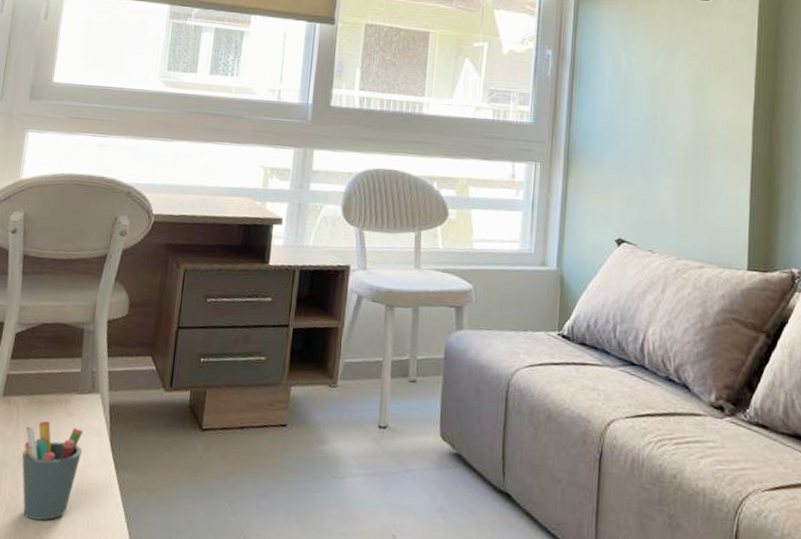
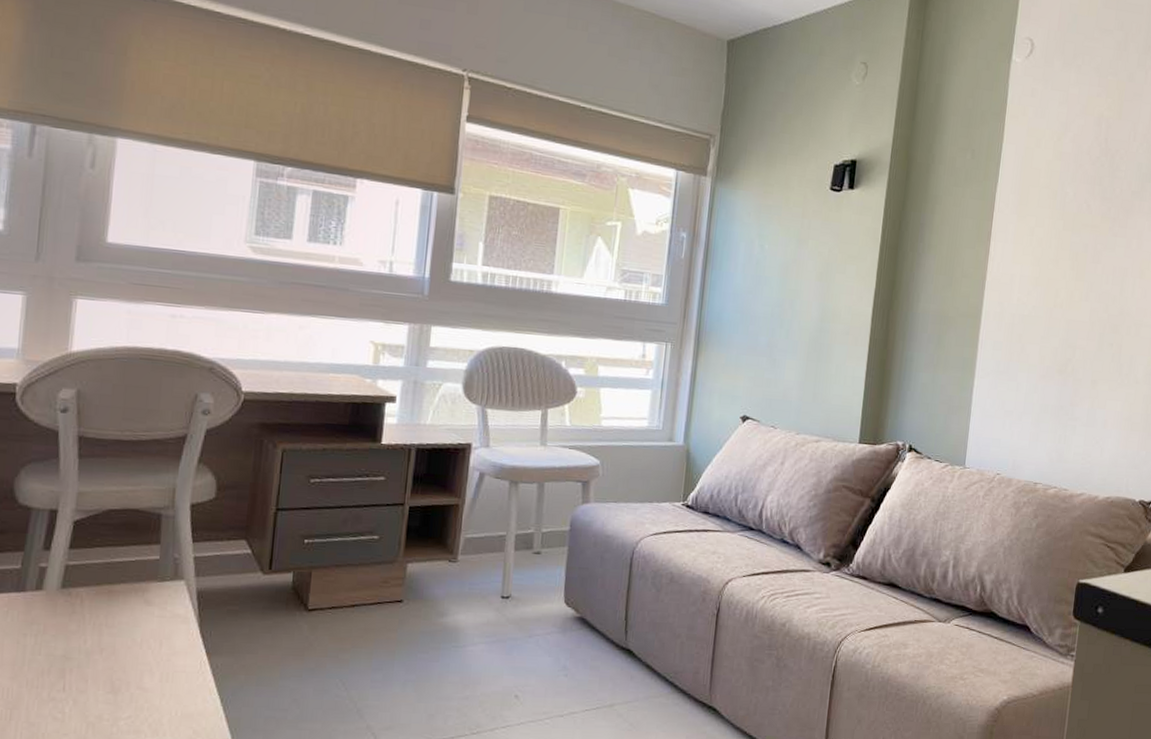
pen holder: present [21,420,84,521] -> none [89,610,166,712]

